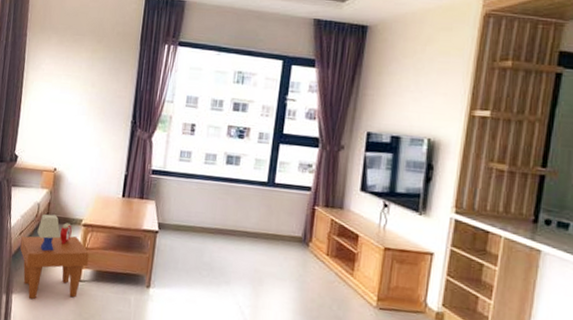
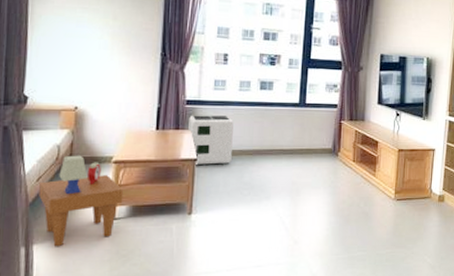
air purifier: none [152,185,197,240] -> present [188,115,233,166]

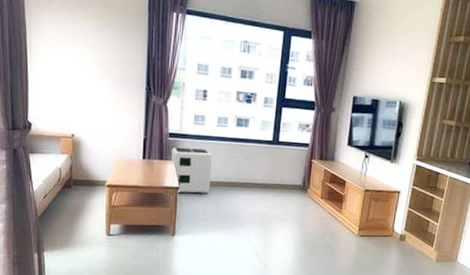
side table: present [39,155,124,247] -> none [46,177,116,255]

